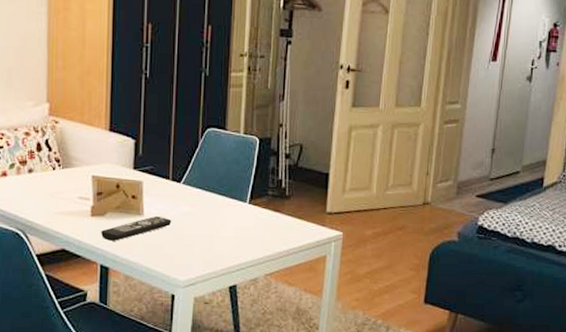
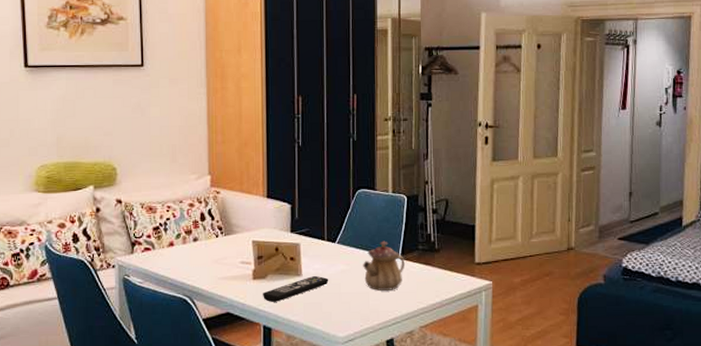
teapot: none [209,183,254,236] -> present [363,240,405,291]

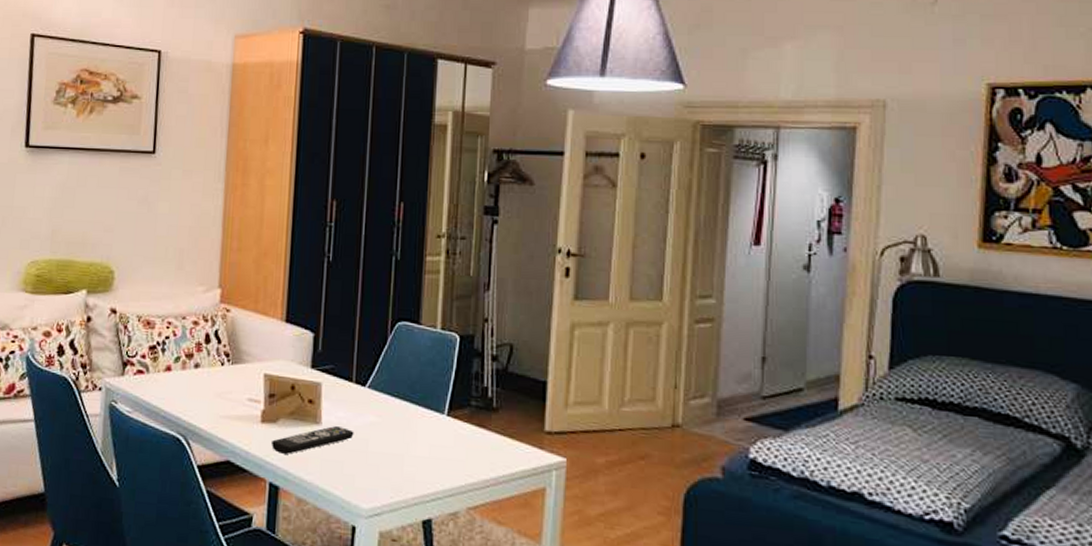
teapot: present [363,240,405,291] -> none [398,390,453,456]

